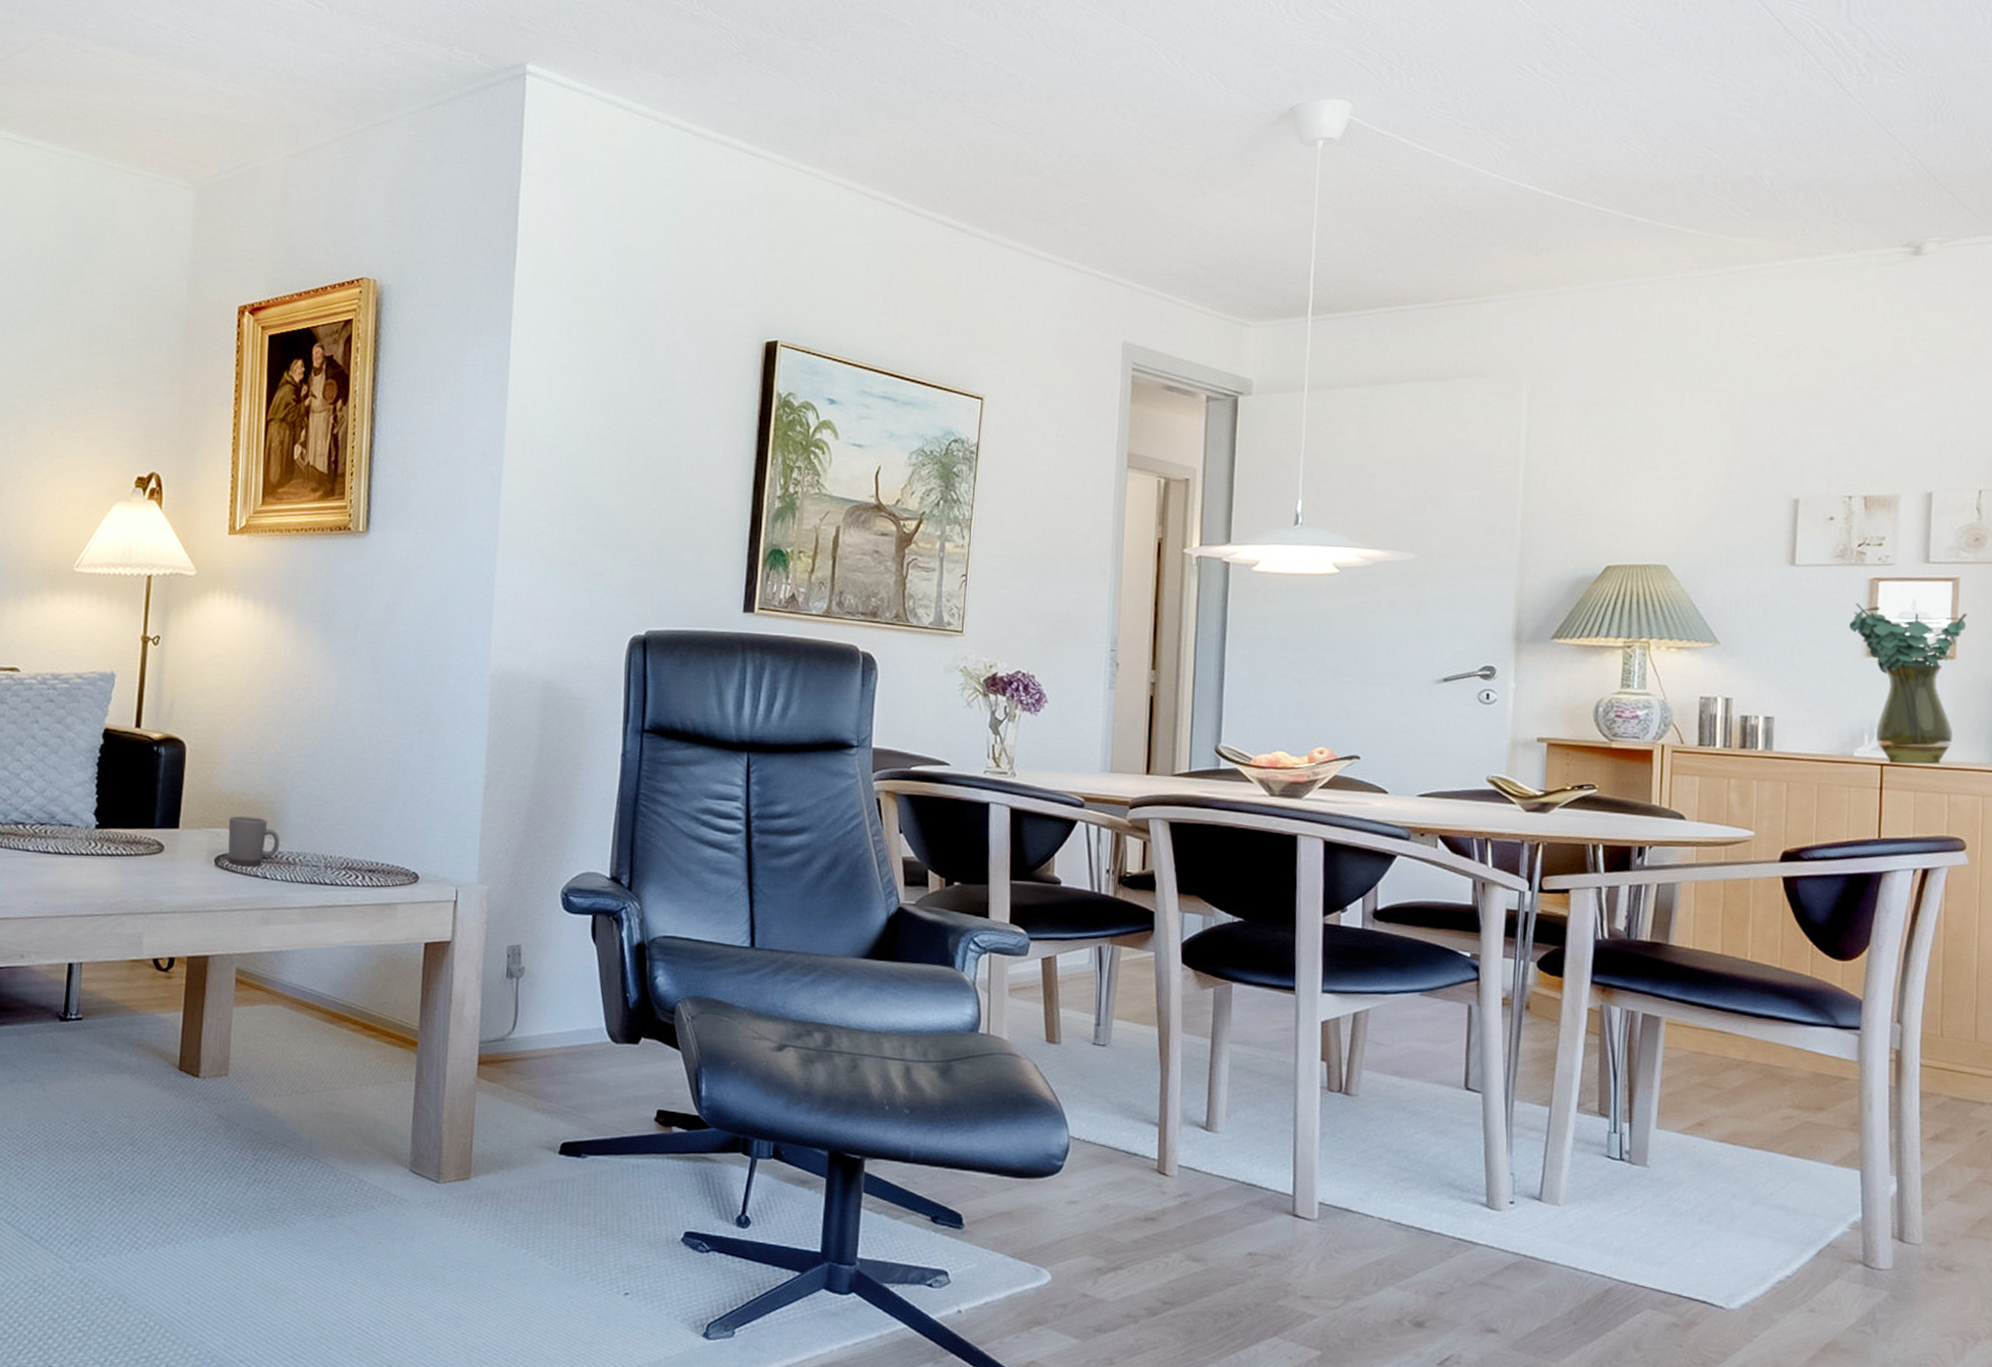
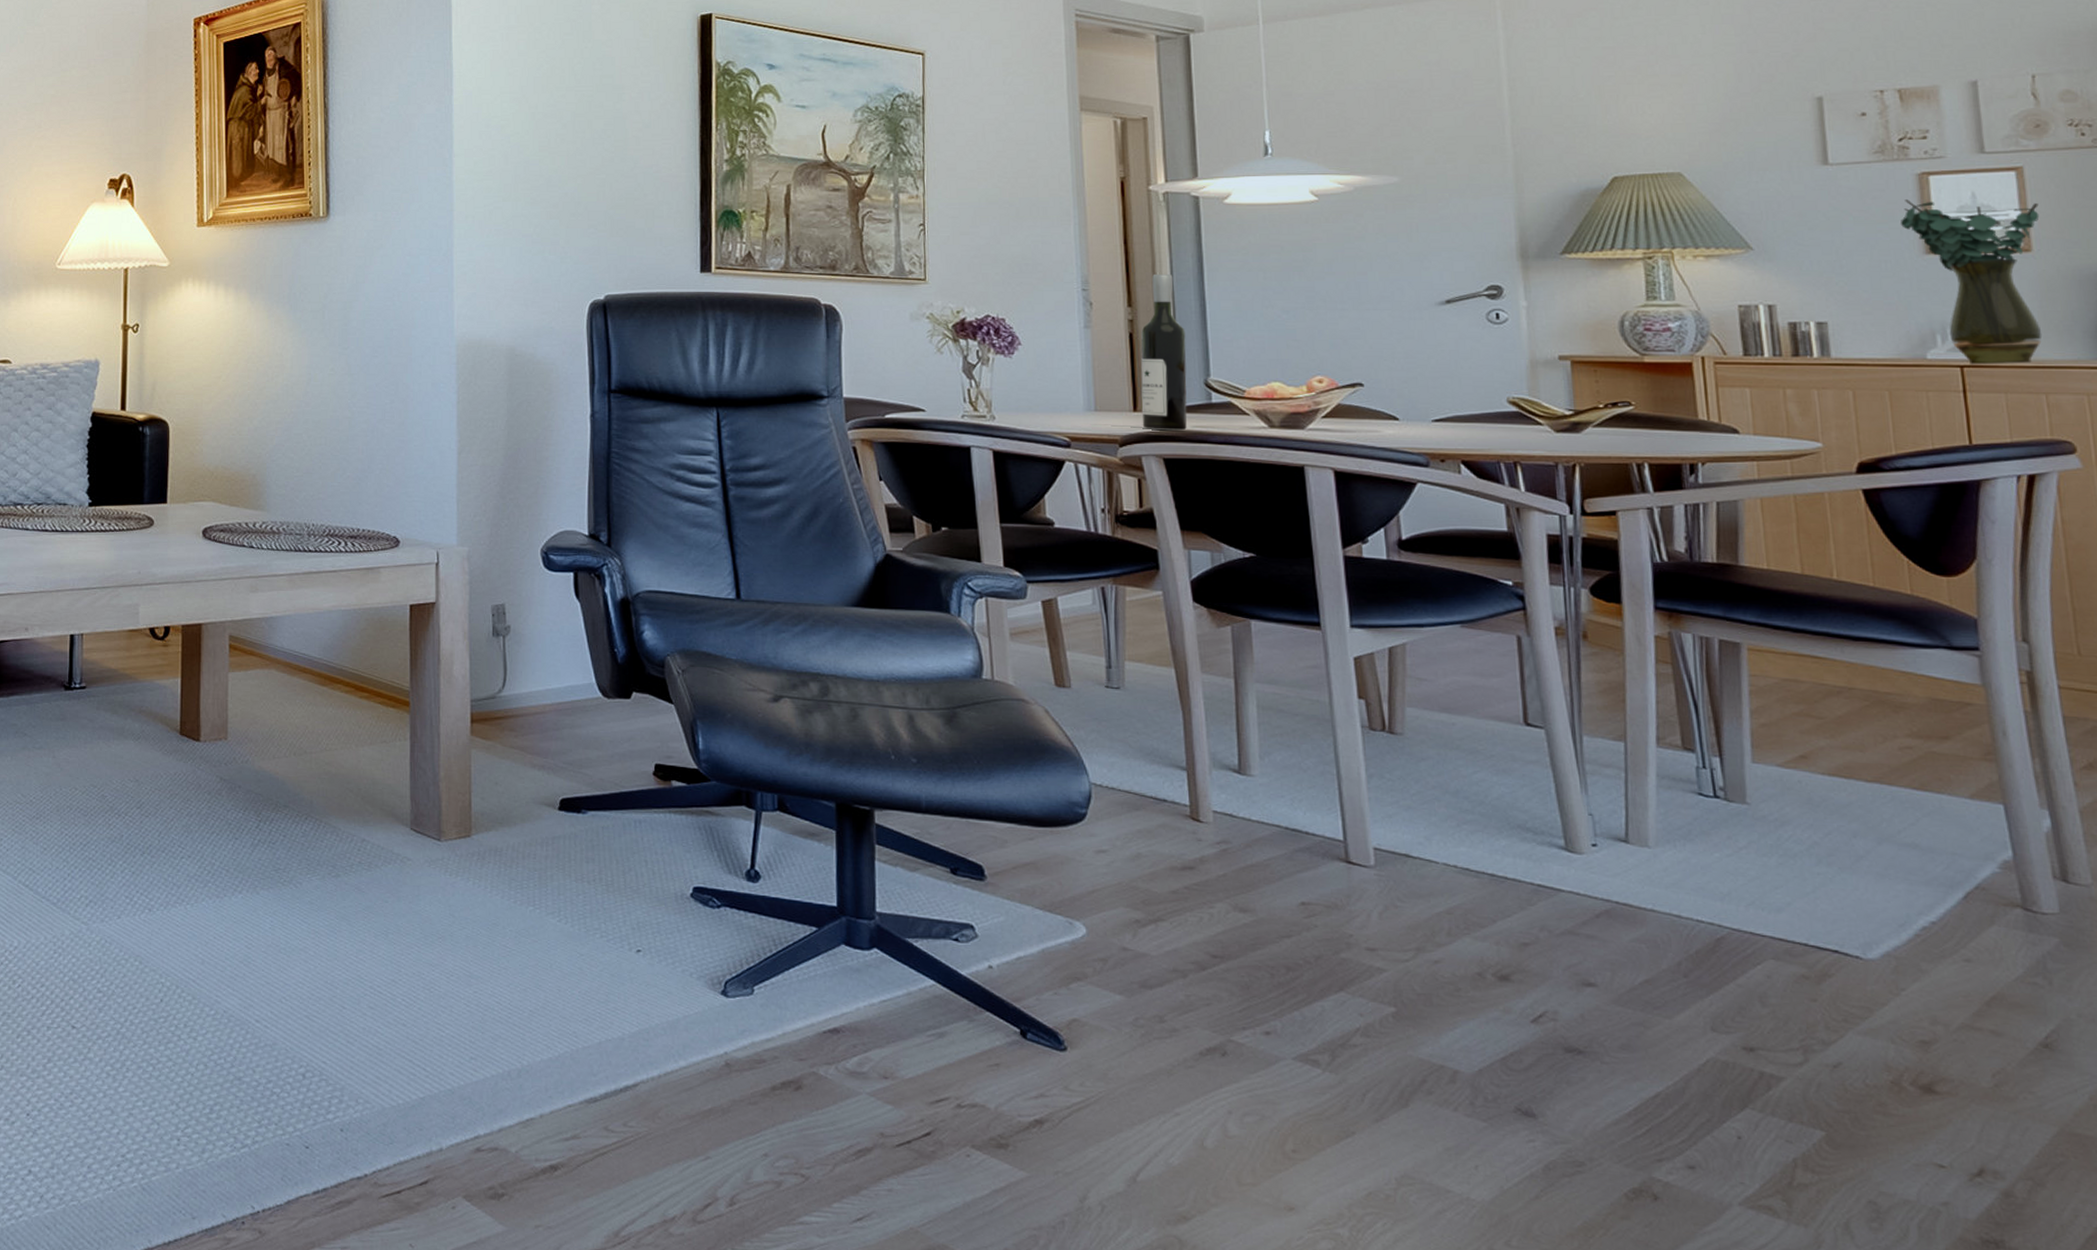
mug: present [228,816,280,867] -> none [213,489,264,538]
bottle: none [1153,637,1203,796] -> present [1141,273,1188,431]

